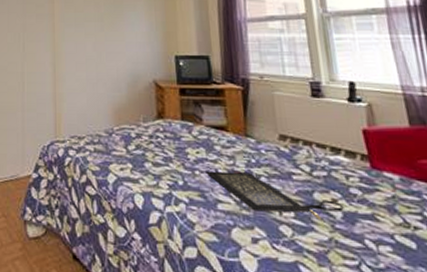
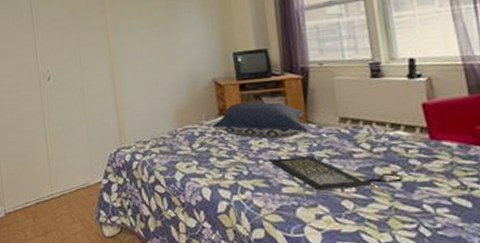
pillow: none [148,107,247,150] -> present [211,102,308,139]

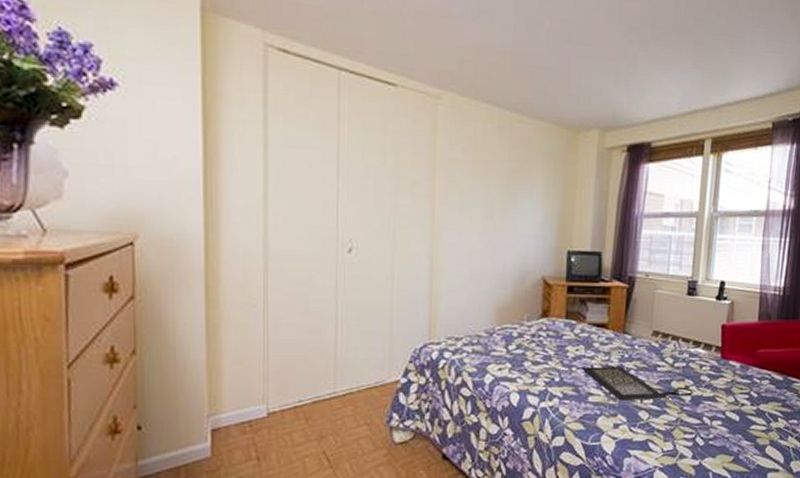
pillow: present [211,102,308,139] -> none [531,305,623,347]

